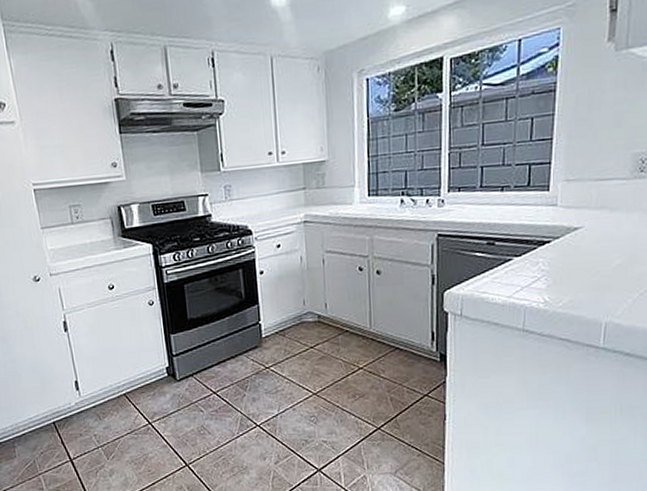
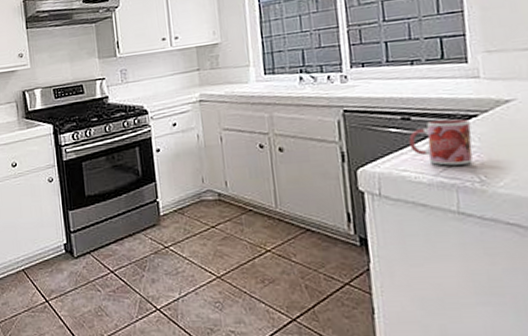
mug: none [491,244,543,288] -> present [409,119,473,166]

